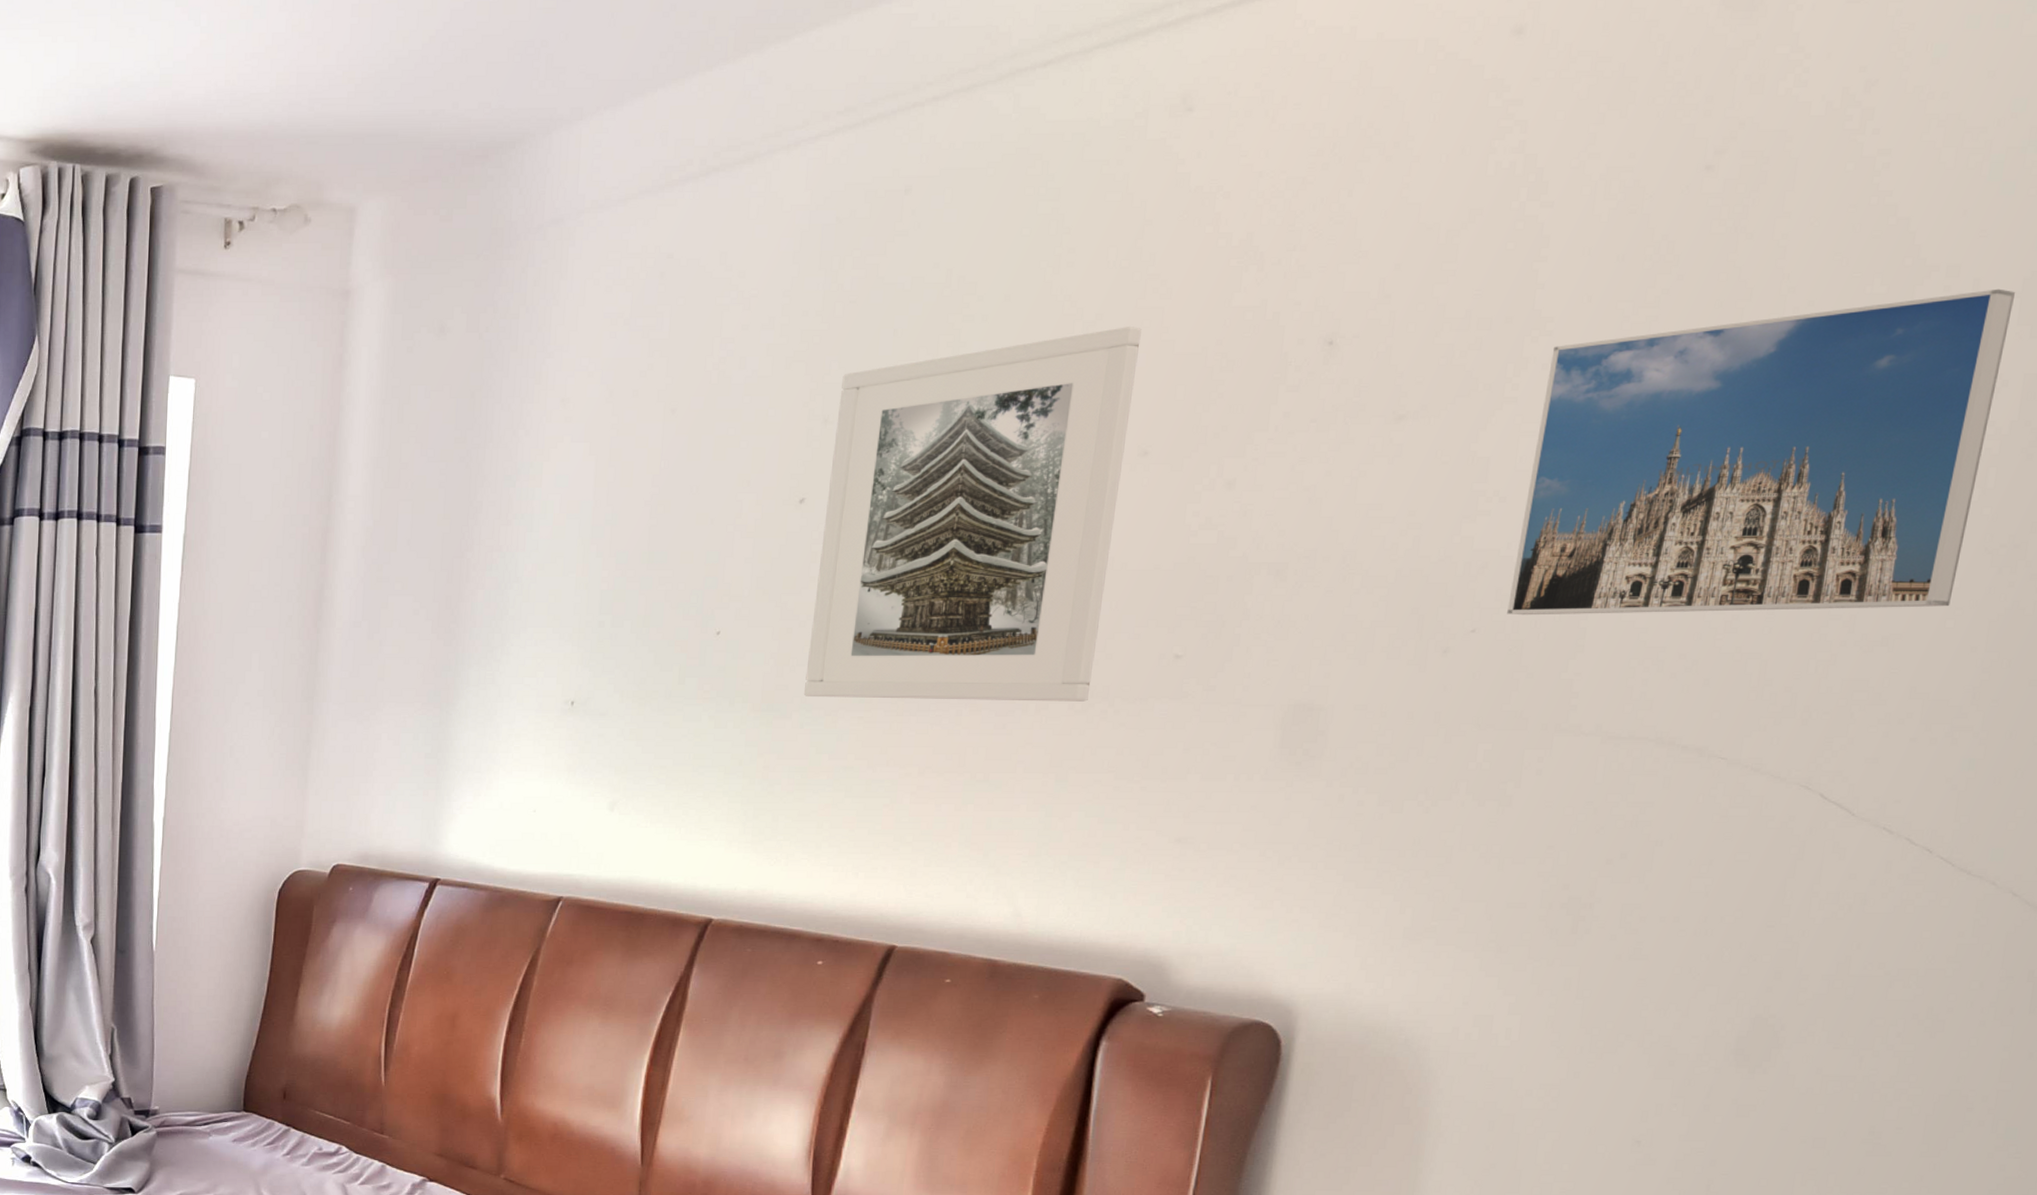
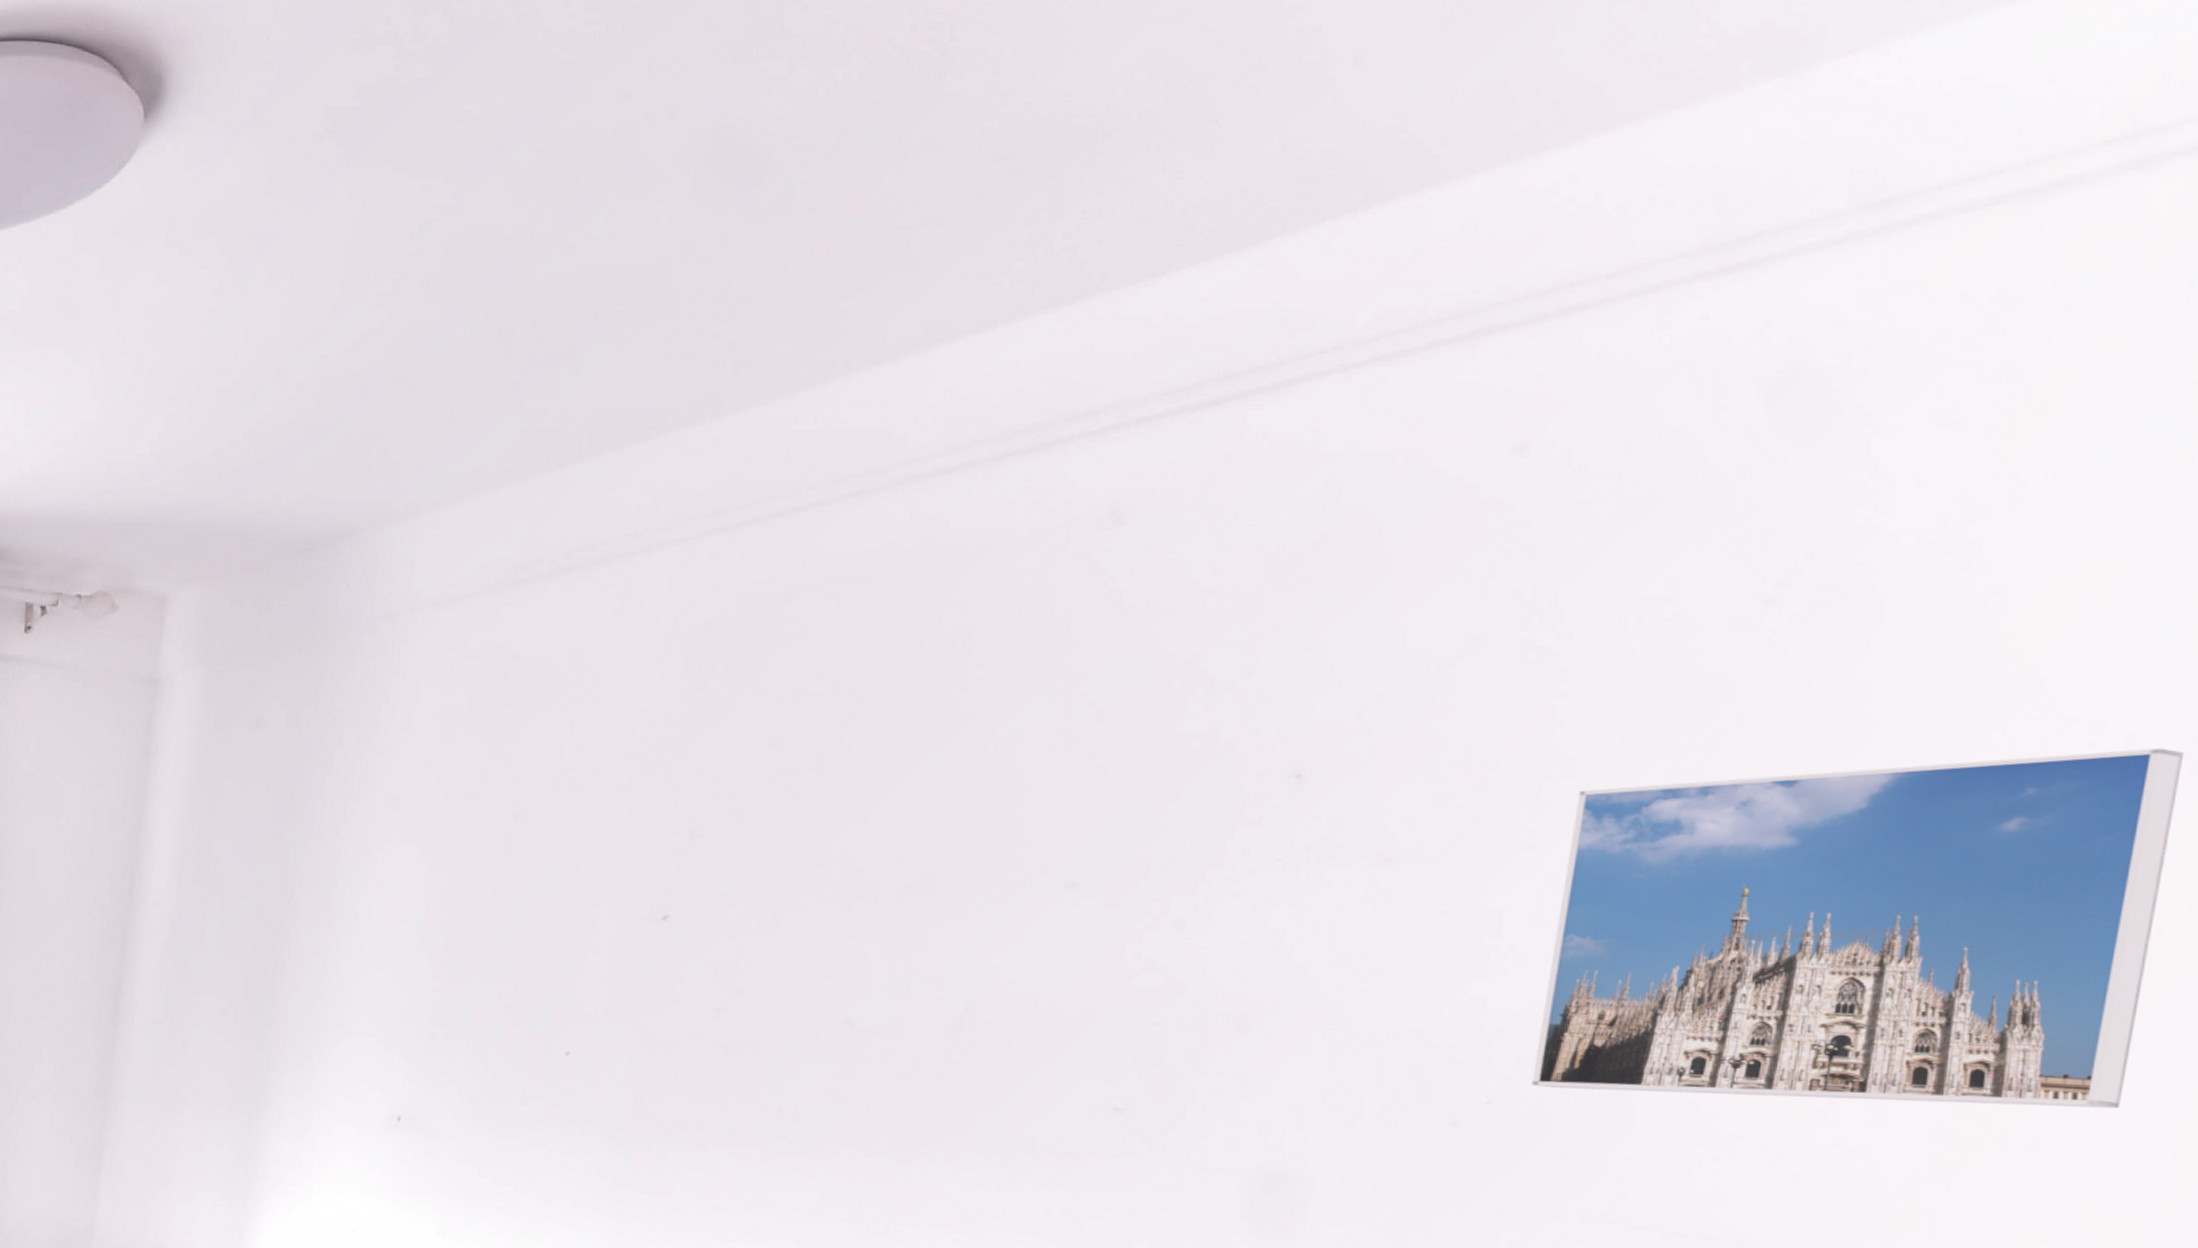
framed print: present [803,327,1142,702] -> none [667,749,1066,1153]

